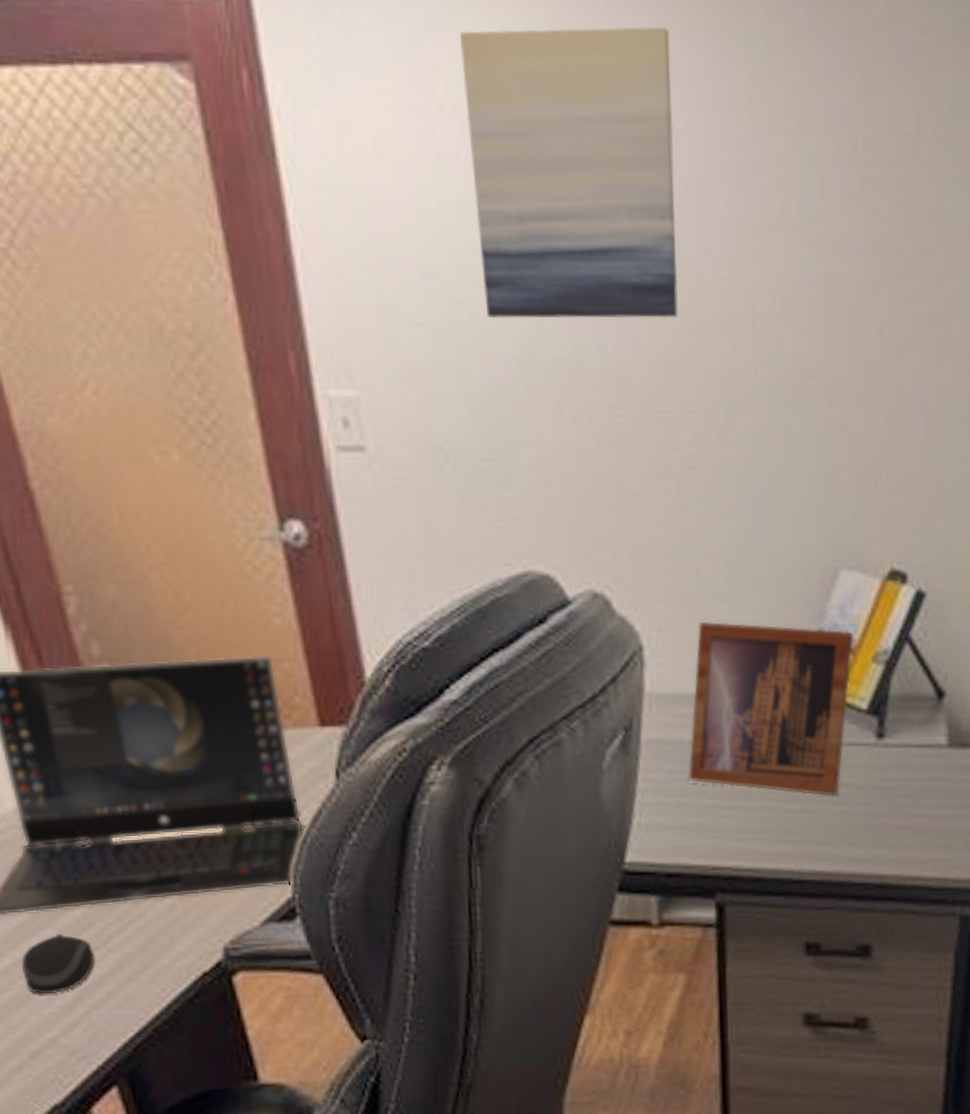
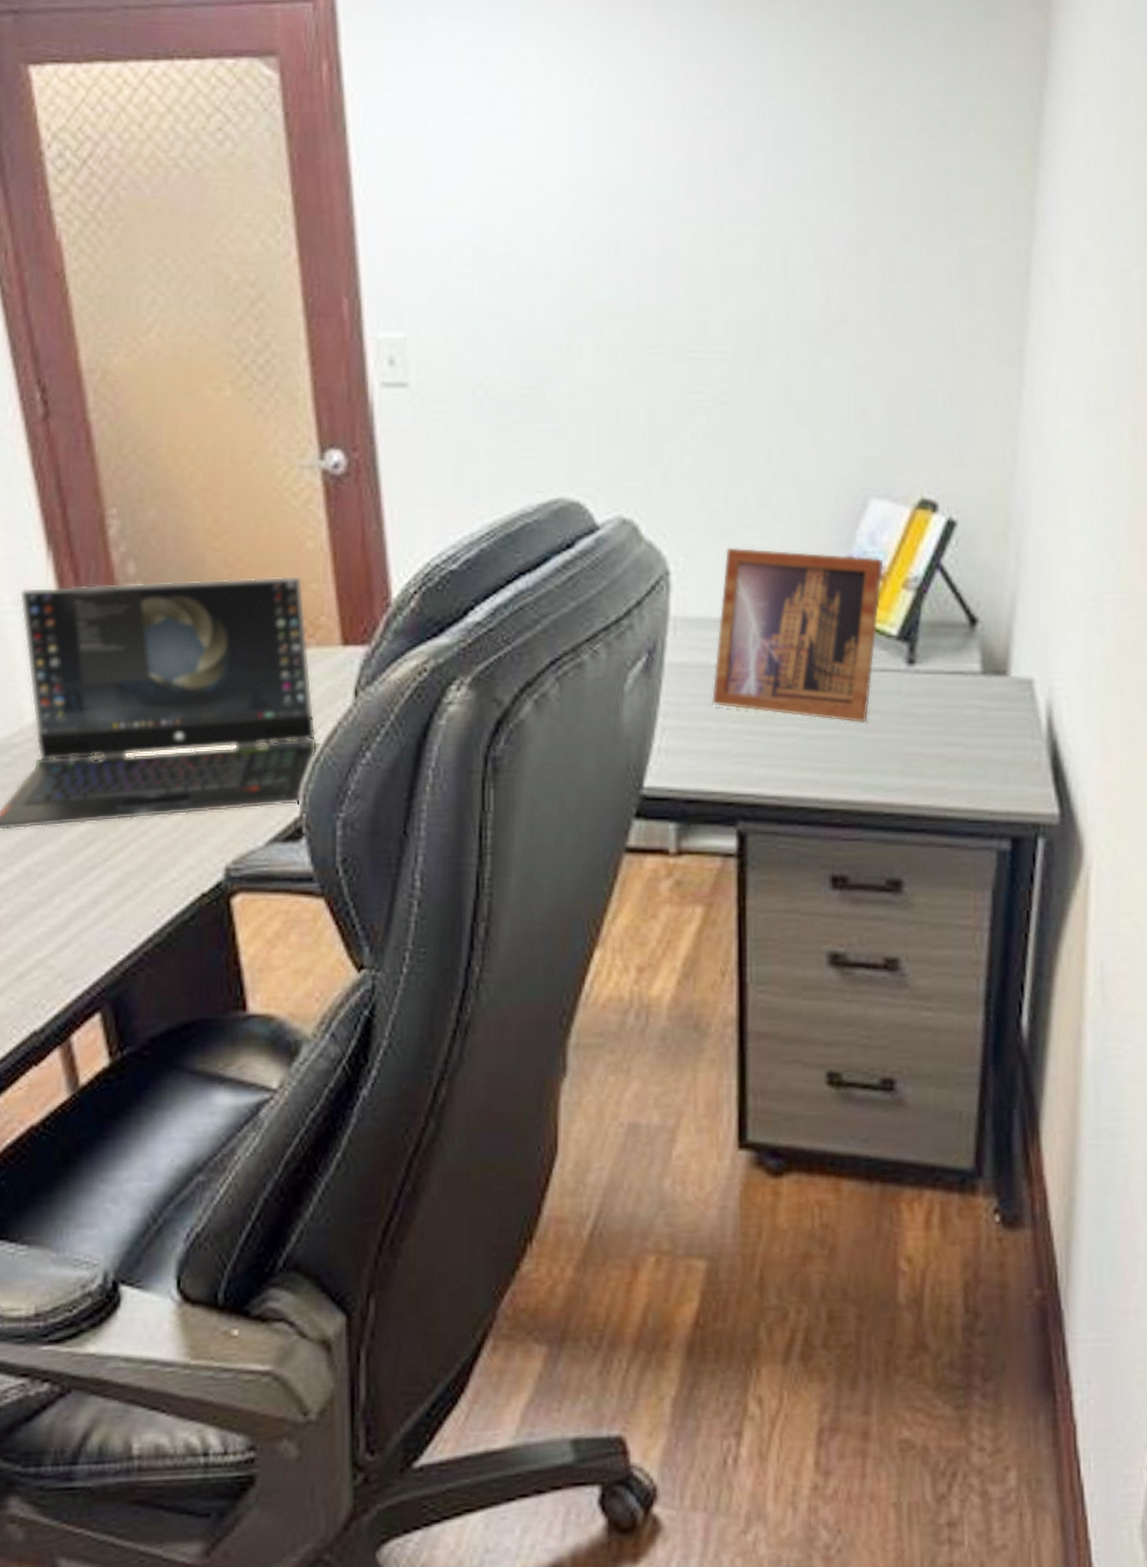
computer mouse: present [21,934,95,994] -> none [18,850,94,912]
wall art: present [459,26,678,319] -> none [521,22,715,270]

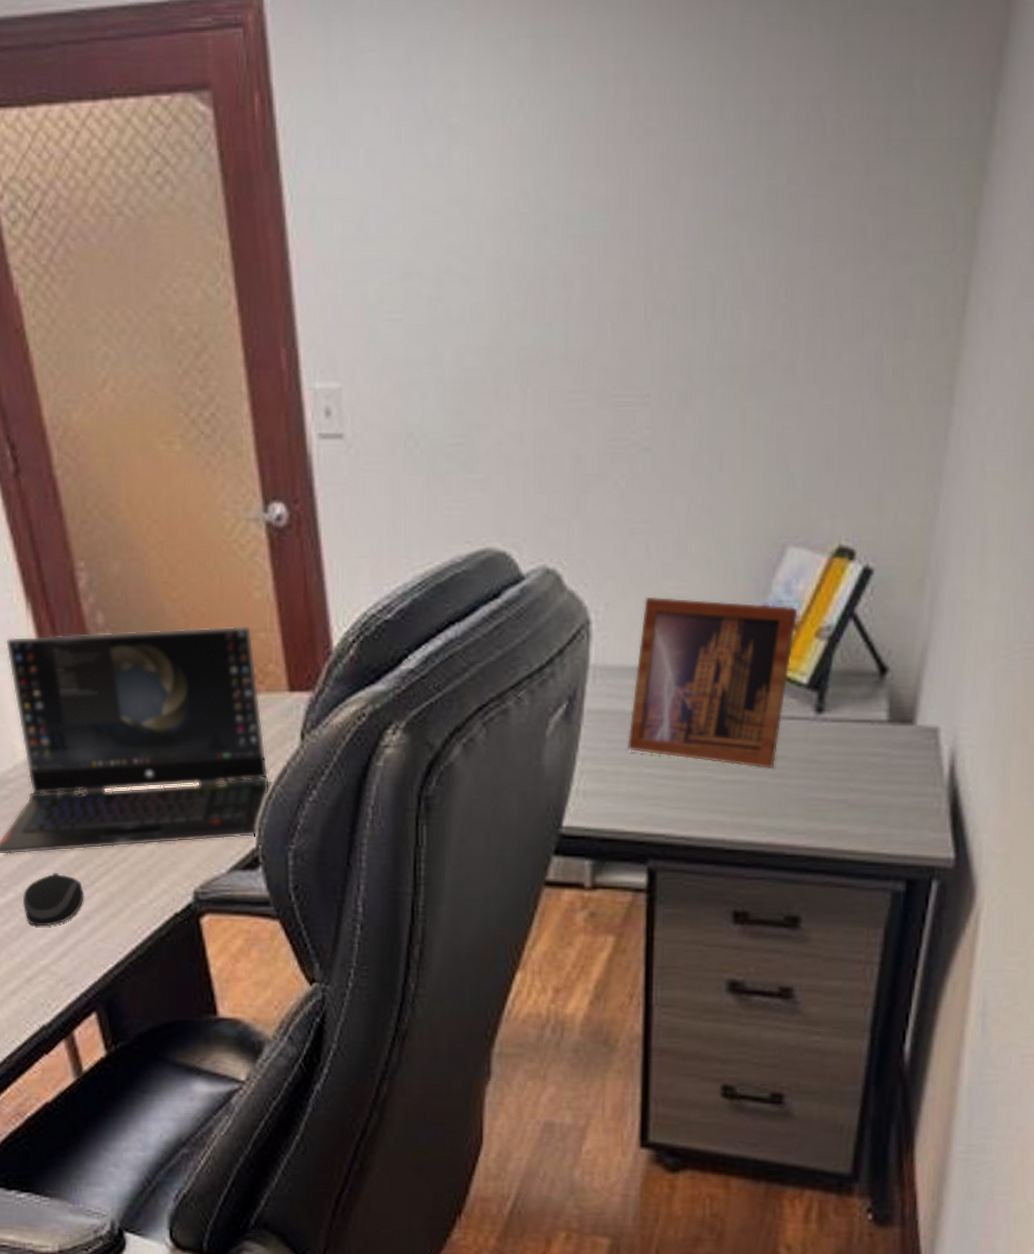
computer mouse: none [18,850,94,912] -> present [22,873,84,926]

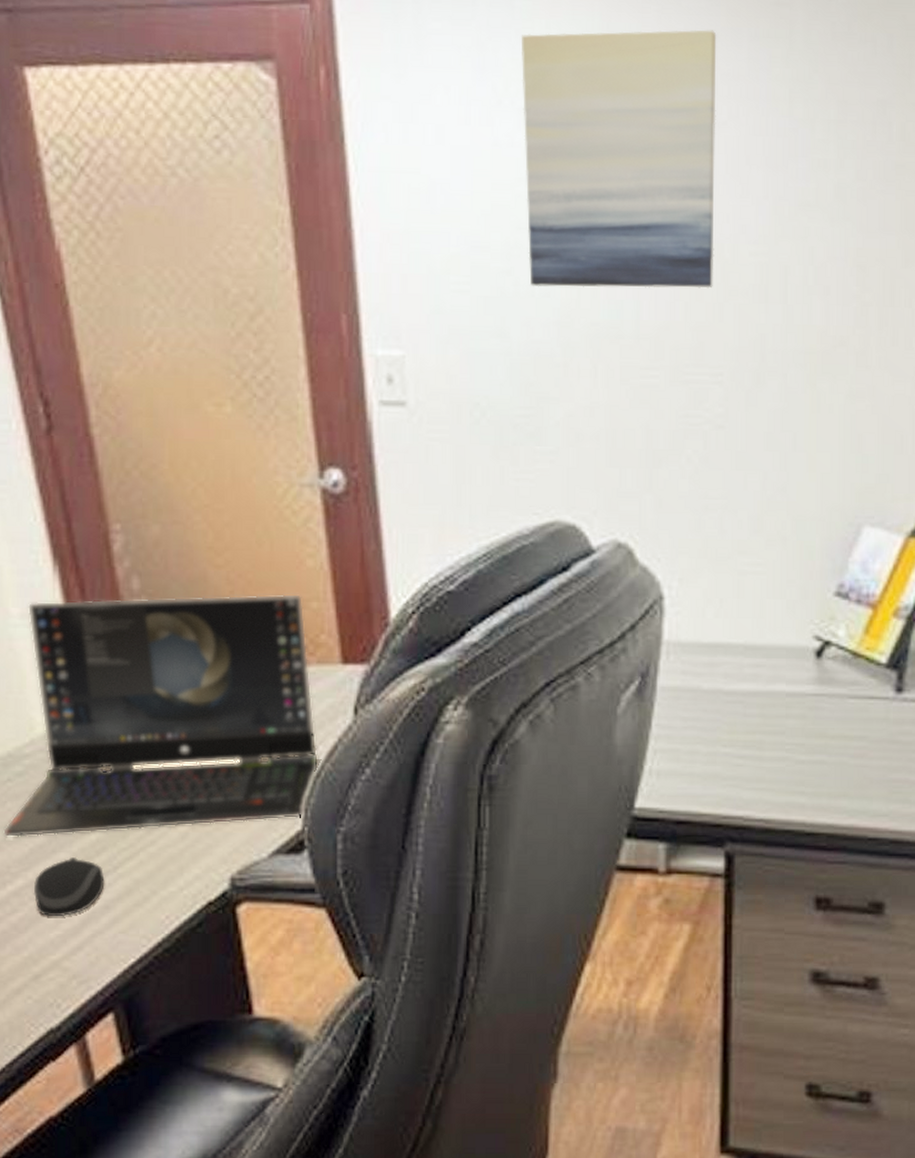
wall art: none [450,29,647,313] -> present [521,30,717,289]
picture frame: present [627,596,798,769] -> none [702,573,875,749]

